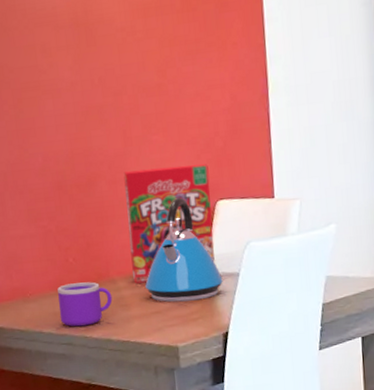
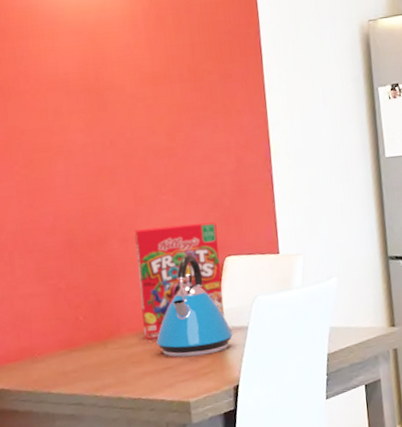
mug: present [57,282,113,327] -> none [67,339,124,386]

